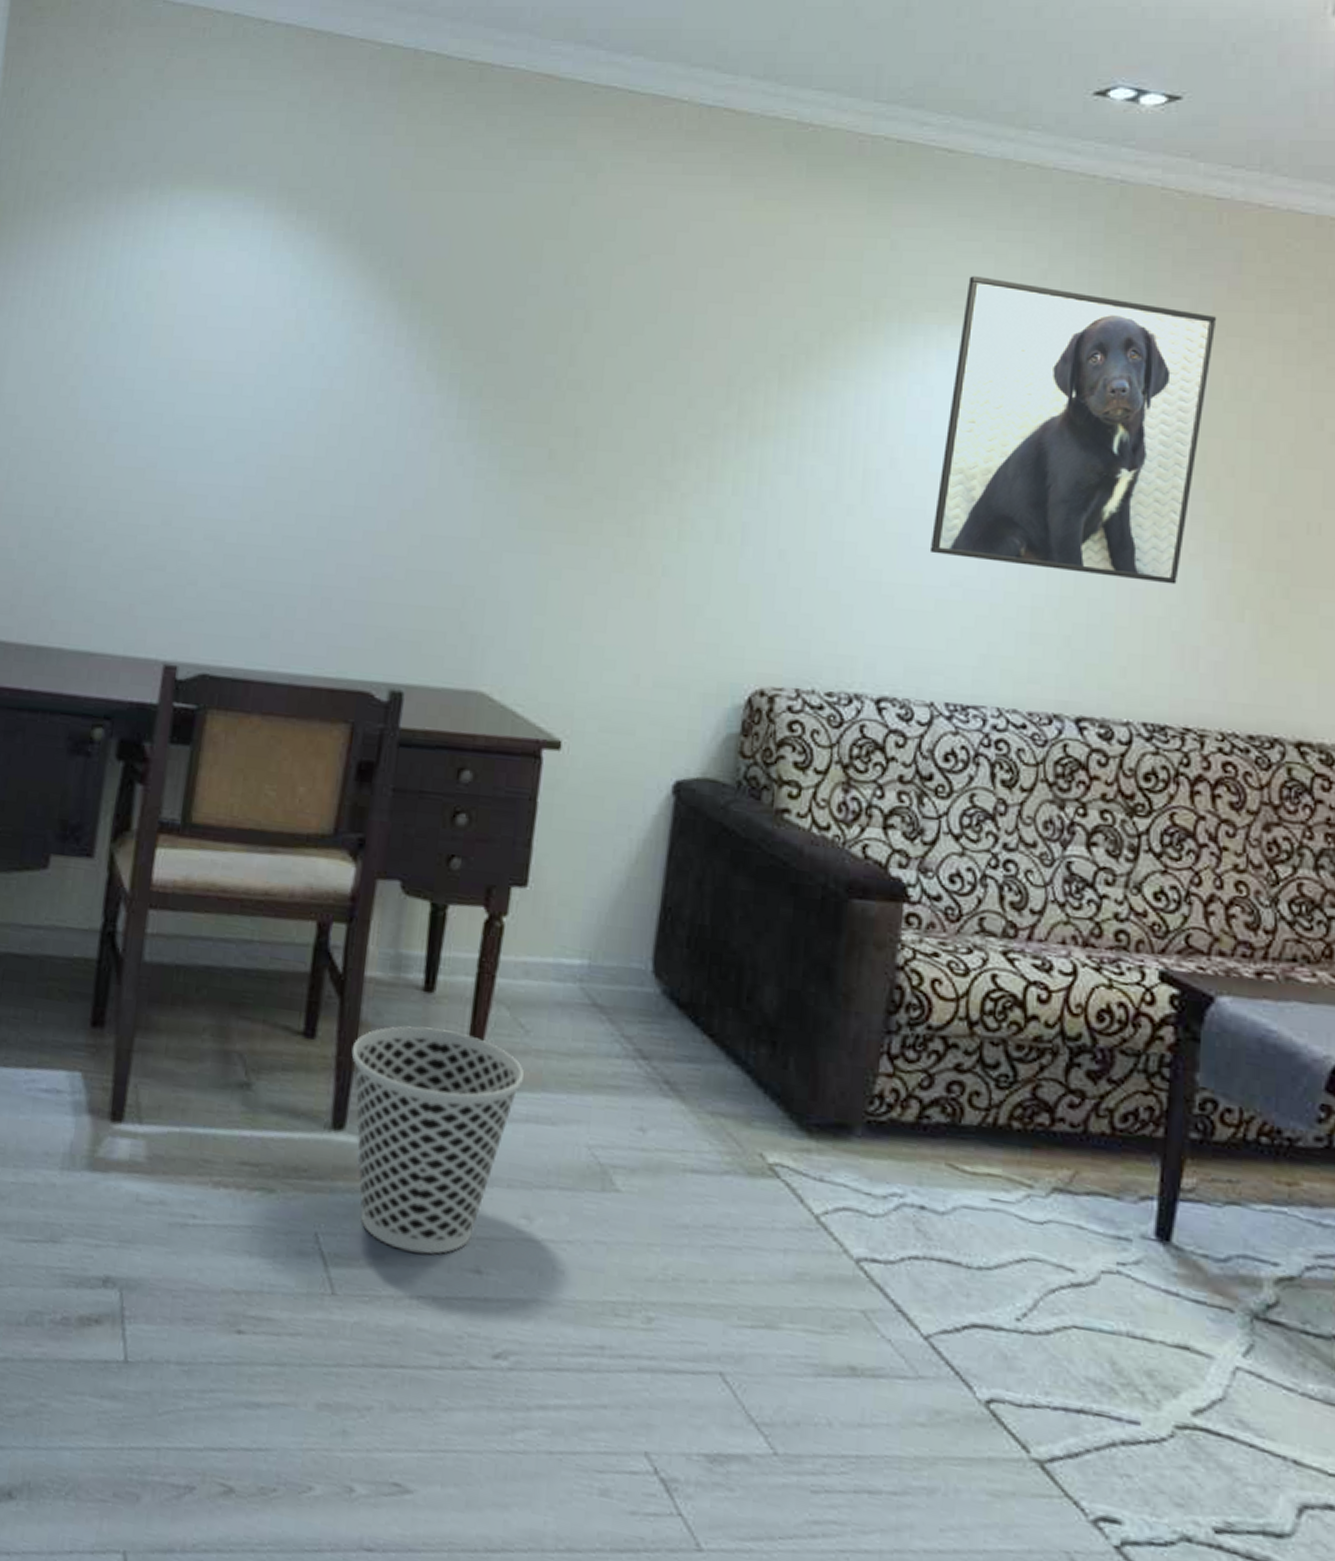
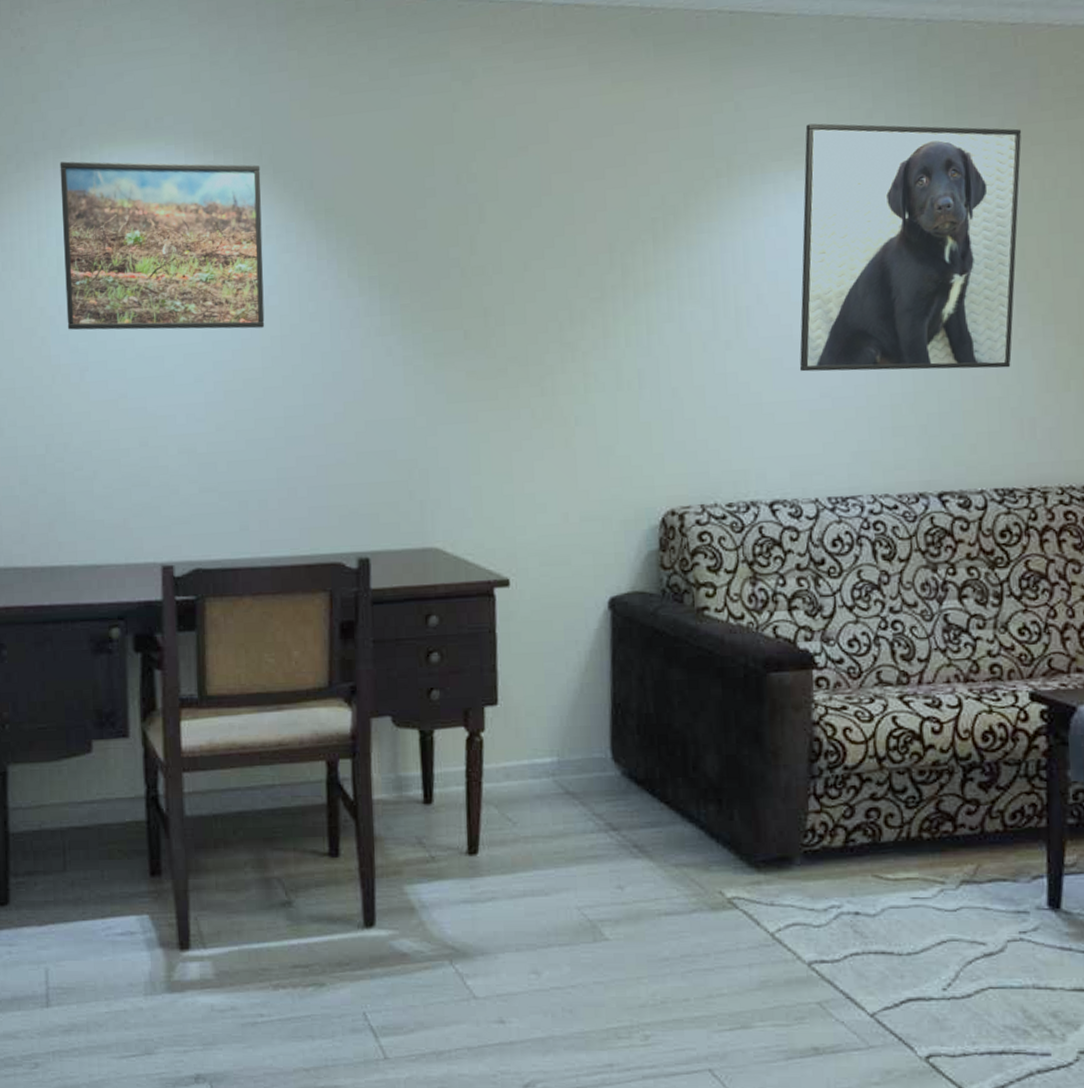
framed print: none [102,198,347,413] -> present [60,161,265,330]
wastebasket: present [351,1026,524,1254] -> none [371,833,517,1015]

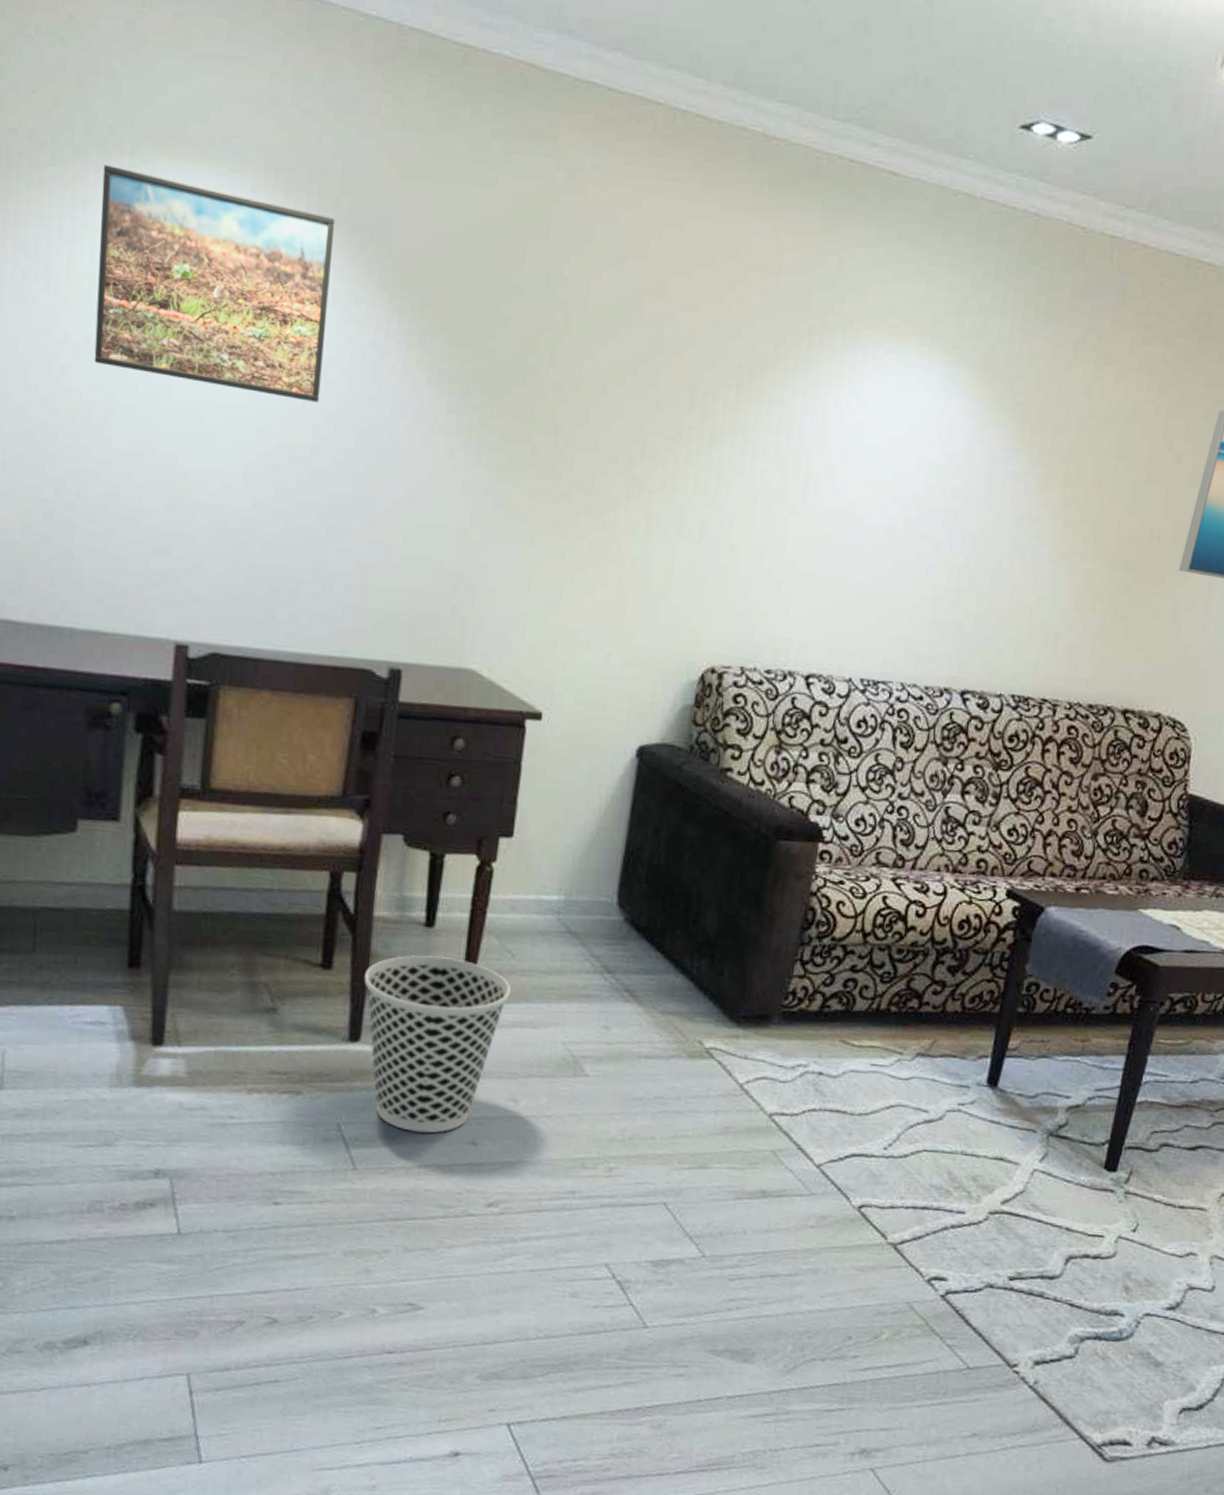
wastebasket: none [371,833,517,1015] -> present [364,955,511,1133]
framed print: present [799,123,1022,372] -> none [855,297,1101,580]

